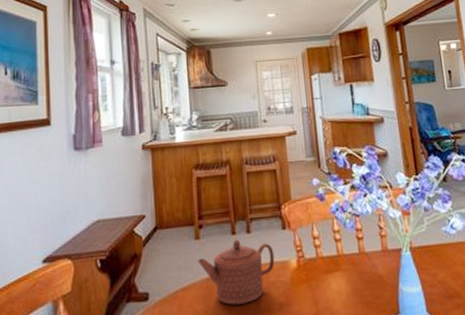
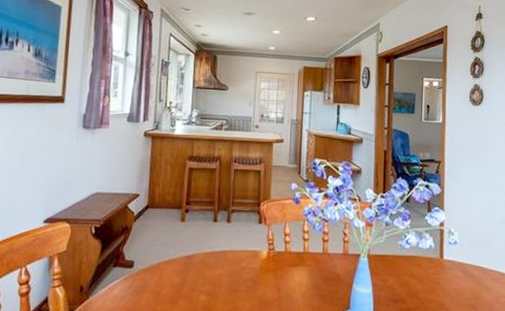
teapot: present [197,239,275,305] -> none [180,226,249,282]

